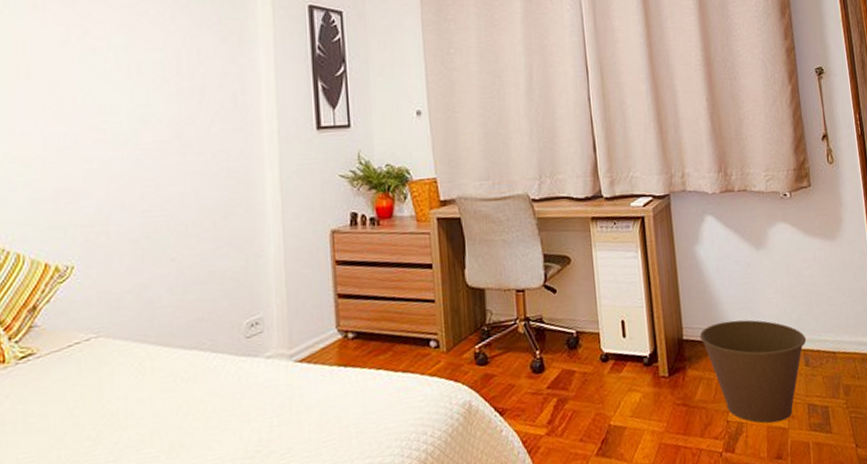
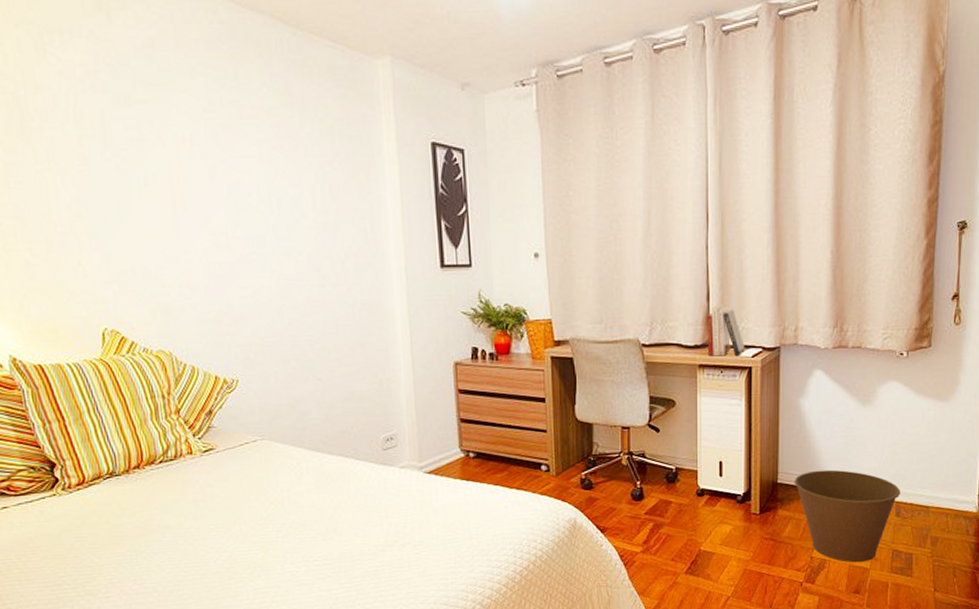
books: none [595,154,636,208] -> present [707,304,745,357]

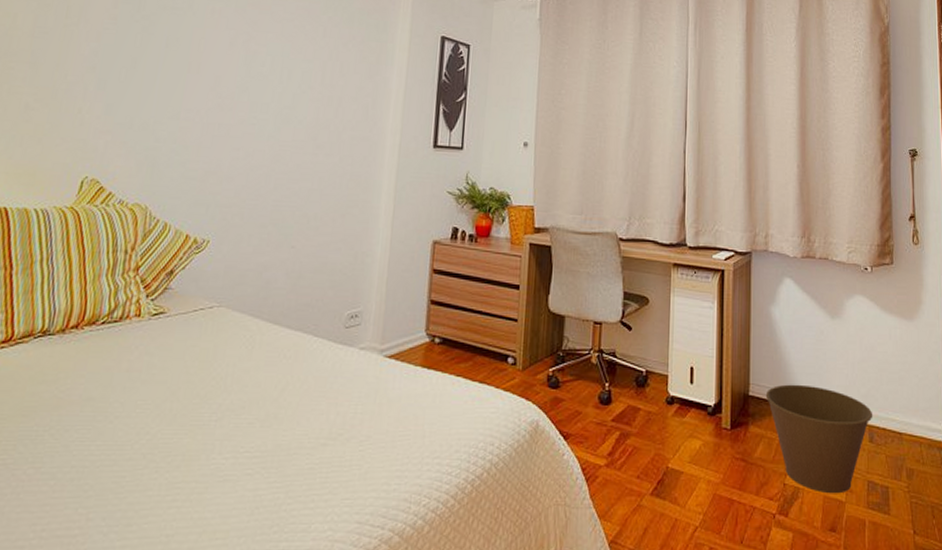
books: present [707,304,745,357] -> none [682,206,718,257]

